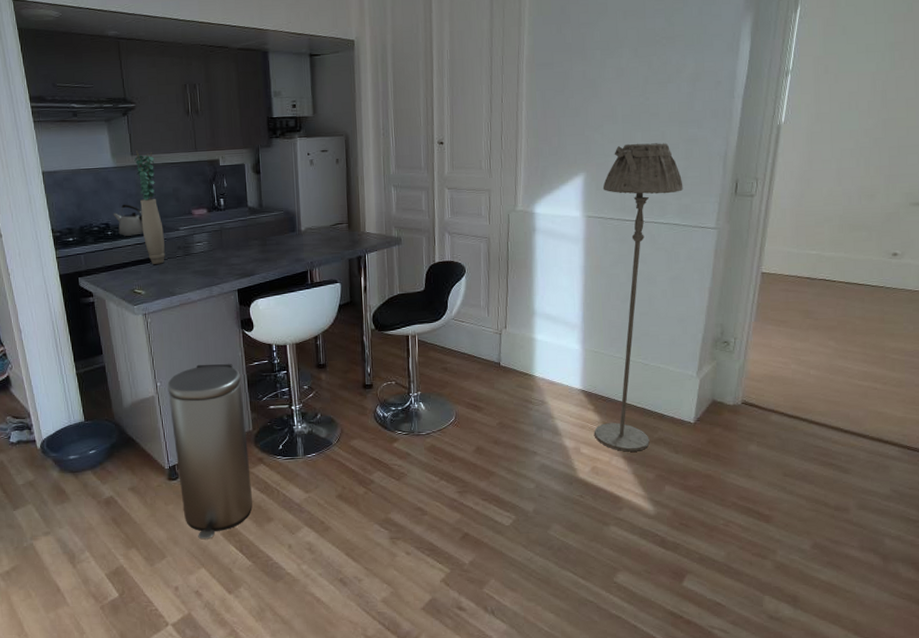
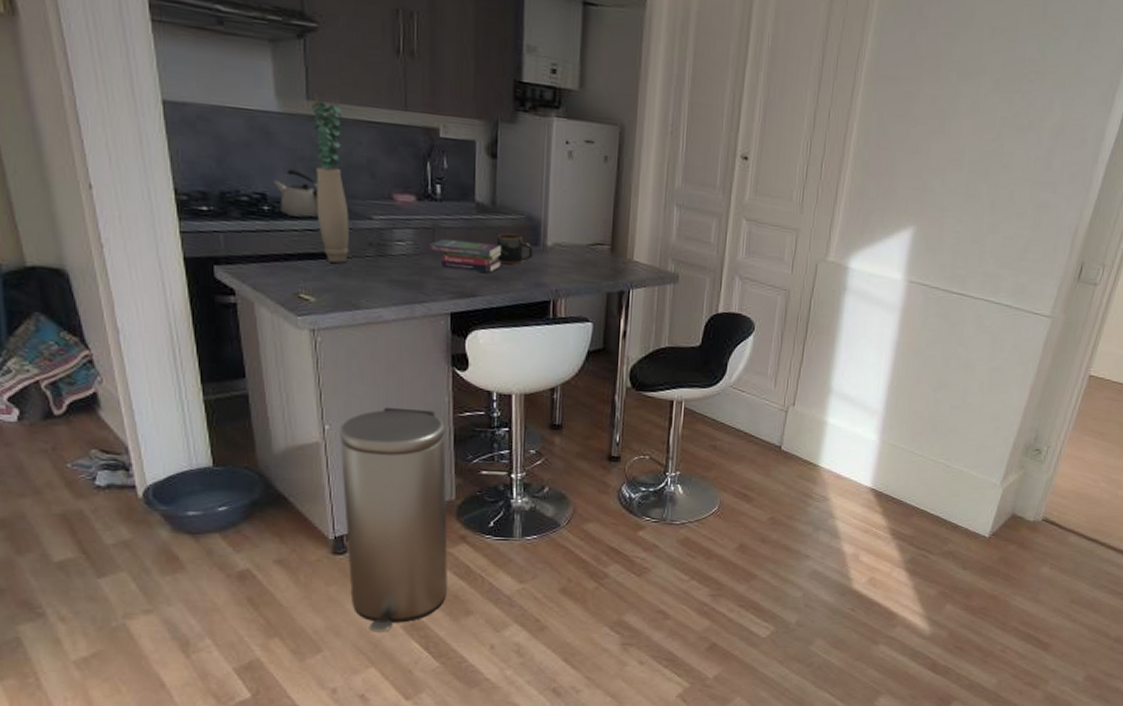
books: none [218,235,269,258] -> present [428,238,501,273]
mug: none [265,225,292,248] -> present [496,233,533,264]
floor lamp: present [595,142,683,452] -> none [878,198,1024,564]

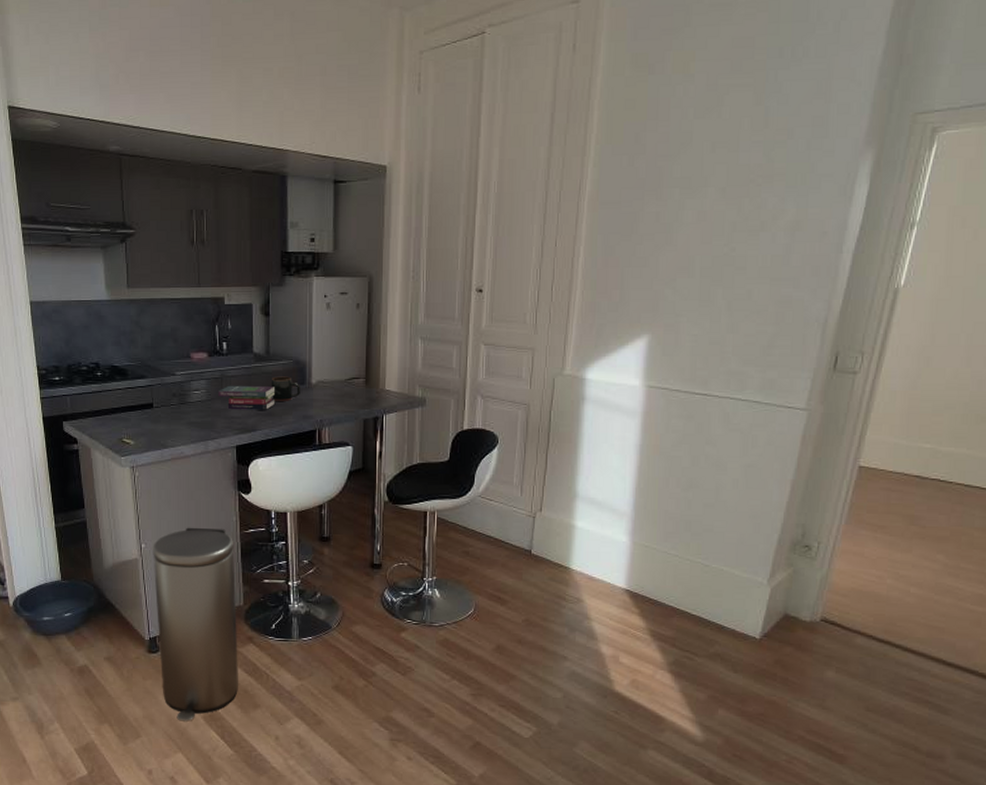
kettle: present [273,169,318,218] -> none [104,342,136,380]
vase: present [311,94,349,263] -> none [131,283,158,412]

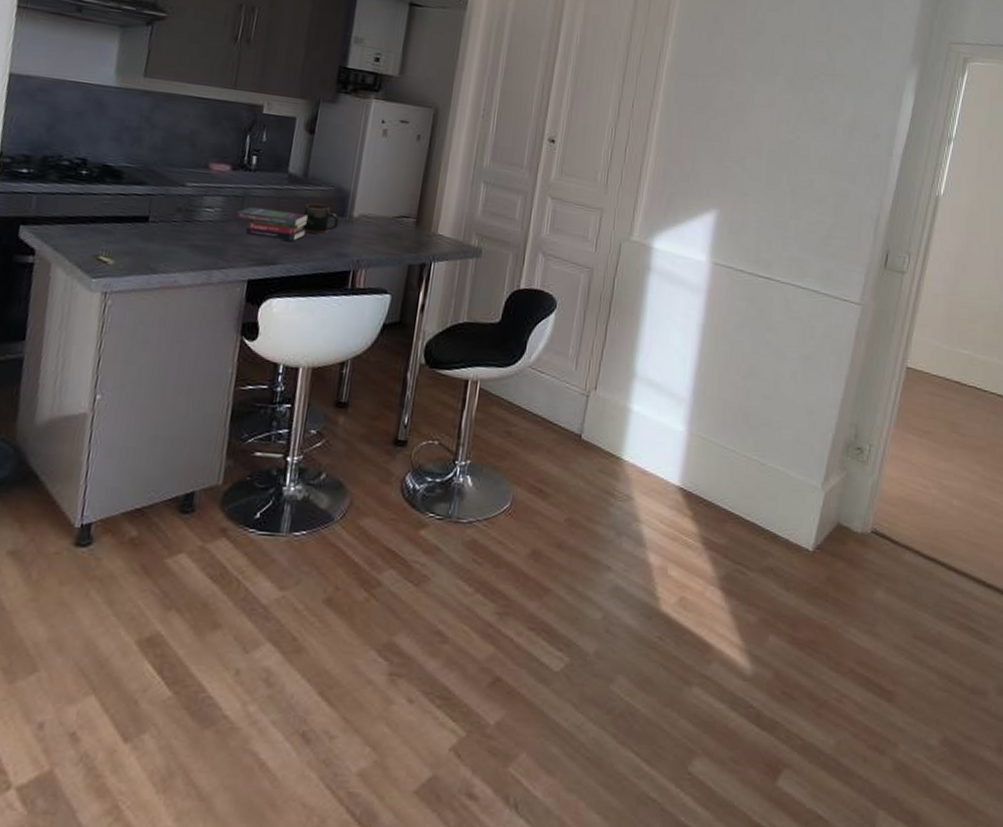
pedal bin: present [153,527,239,722] -> none [84,376,224,648]

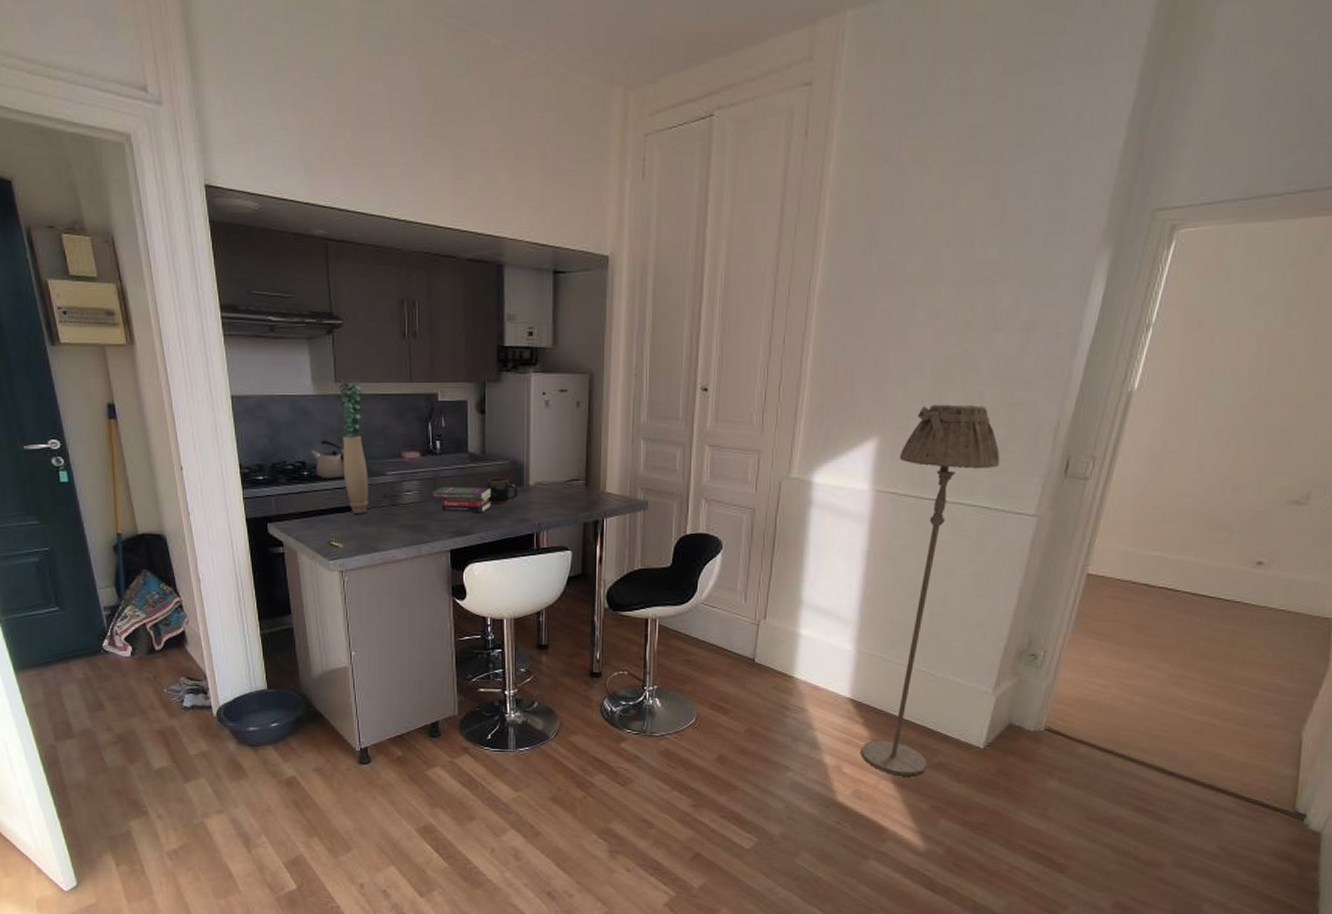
kettle: none [96,137,139,183] -> present [310,440,345,480]
vase: none [131,72,176,227] -> present [338,377,368,514]
floor lamp: none [688,184,828,582] -> present [861,404,1000,776]

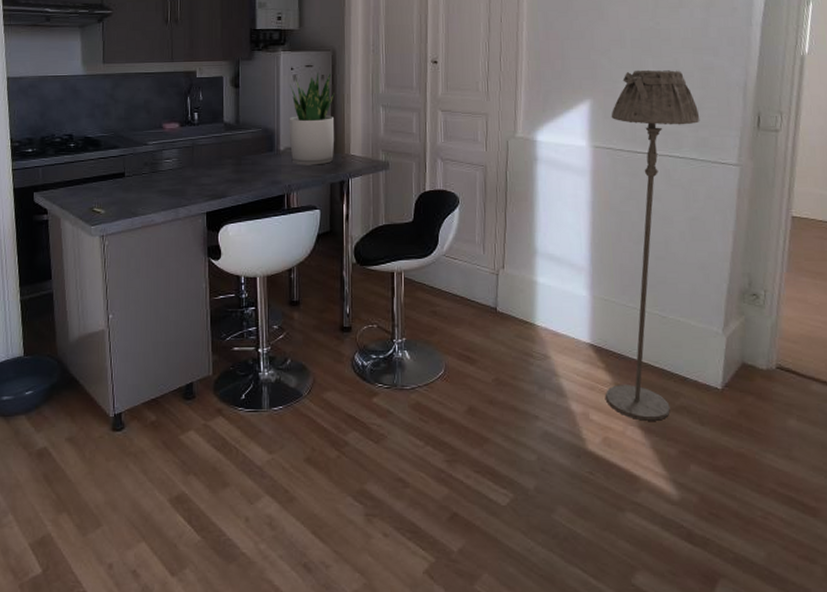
kettle: present [310,440,345,480] -> none [78,115,109,150]
vase: present [338,377,368,514] -> none [106,59,131,181]
books: present [430,486,490,513] -> none [188,153,244,177]
mug: present [486,477,517,503] -> none [240,144,269,168]
planter: none [539,398,591,503] -> present [289,72,335,166]

